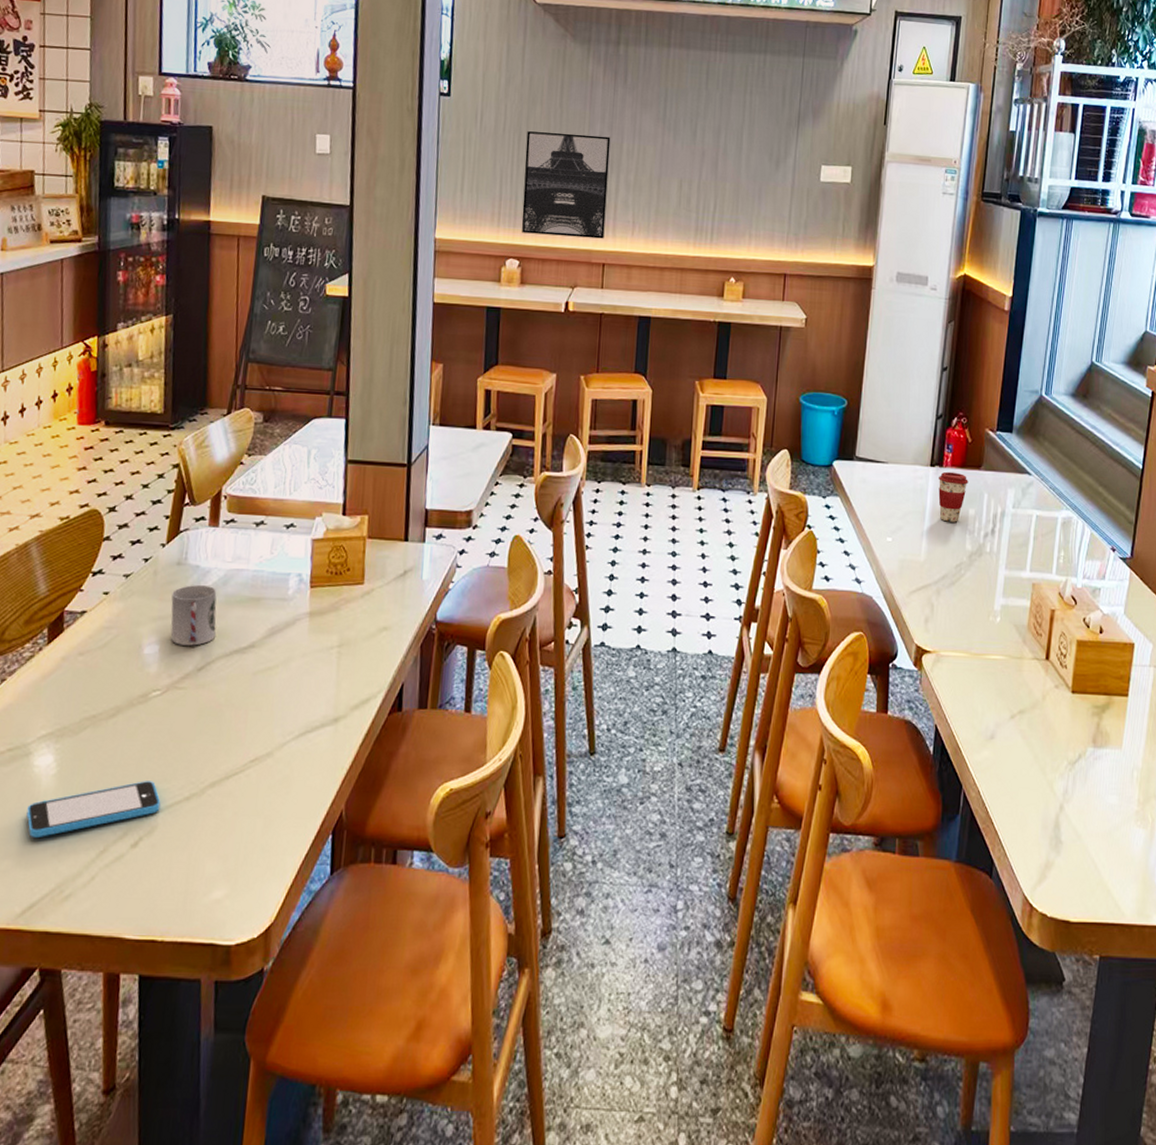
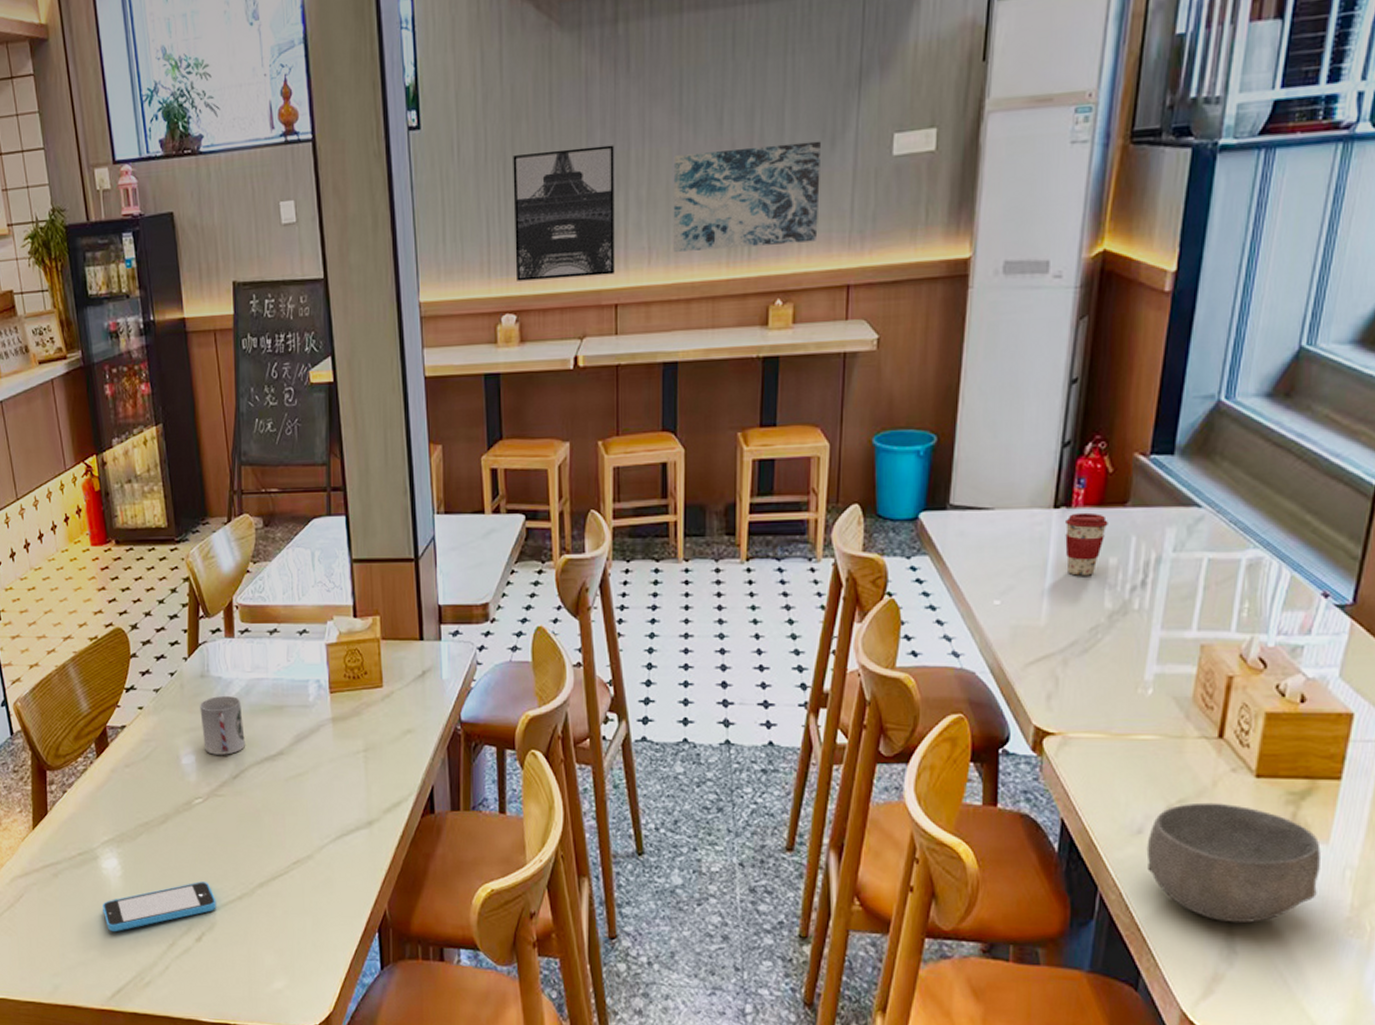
wall art: none [652,154,770,237] -> present [673,141,822,252]
bowl: none [997,713,1116,817] -> present [1146,802,1321,924]

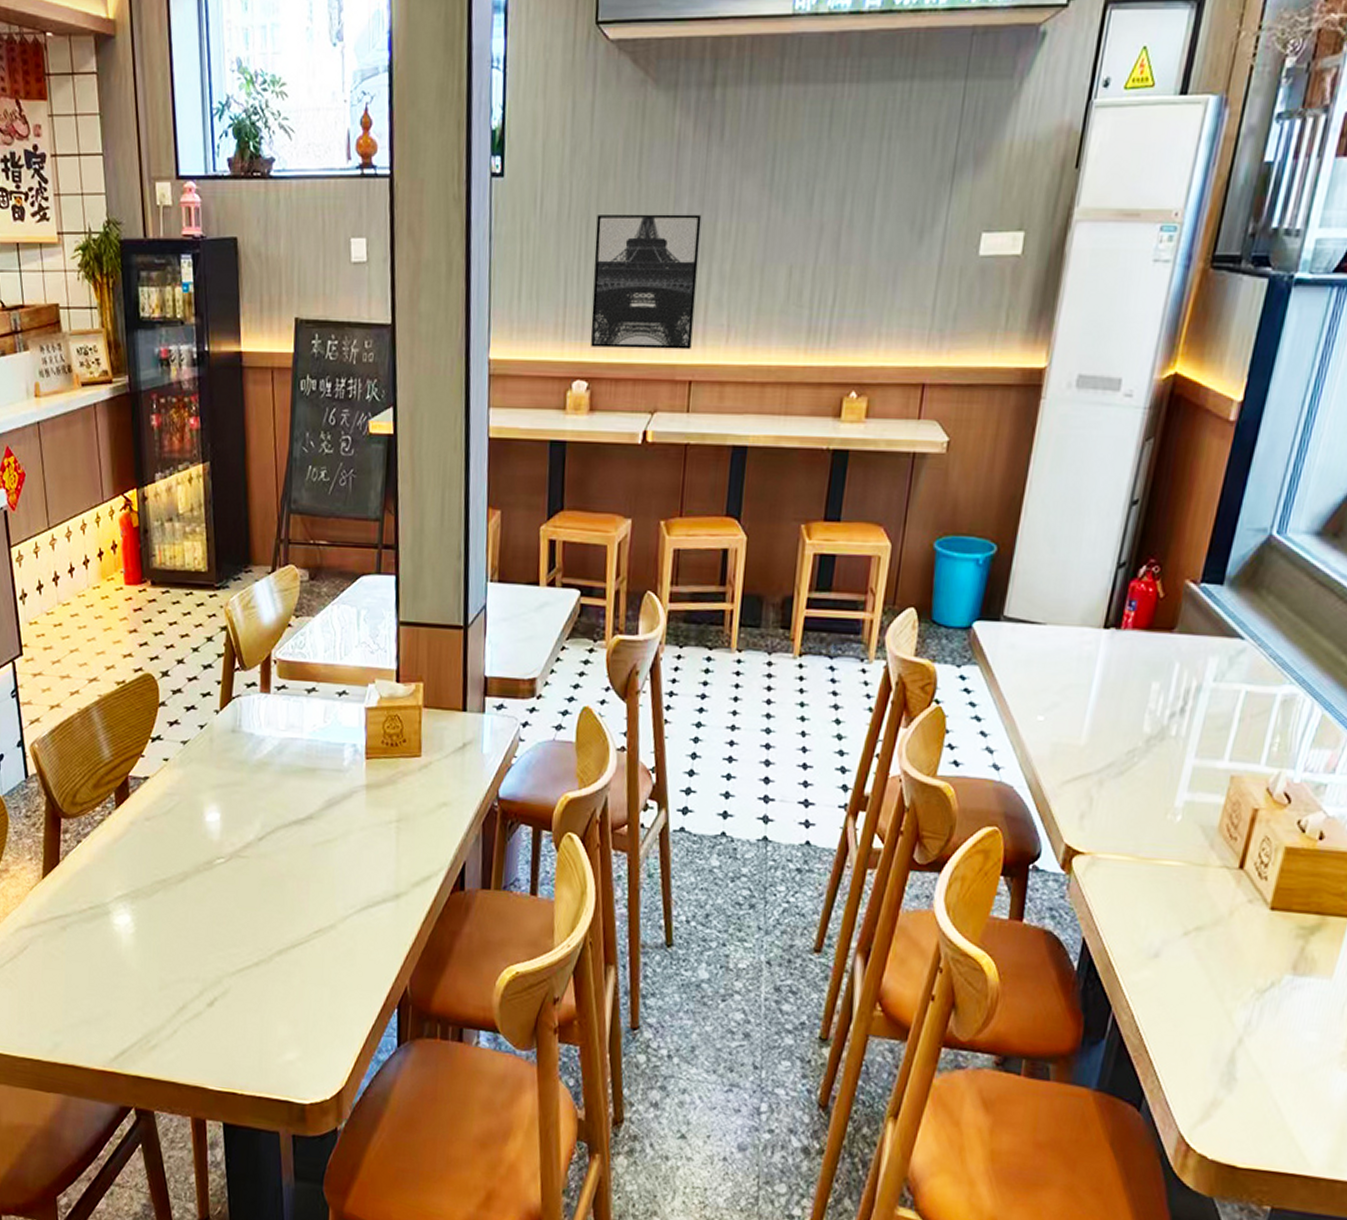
smartphone: present [103,882,217,932] -> none [111,945,232,992]
cup: present [200,696,245,755] -> none [228,753,274,815]
wall art: present [673,141,822,252] -> none [752,232,910,336]
coffee cup: present [1065,512,1108,576] -> none [1111,635,1155,699]
bowl: present [1146,802,1321,924] -> none [1160,930,1324,1052]

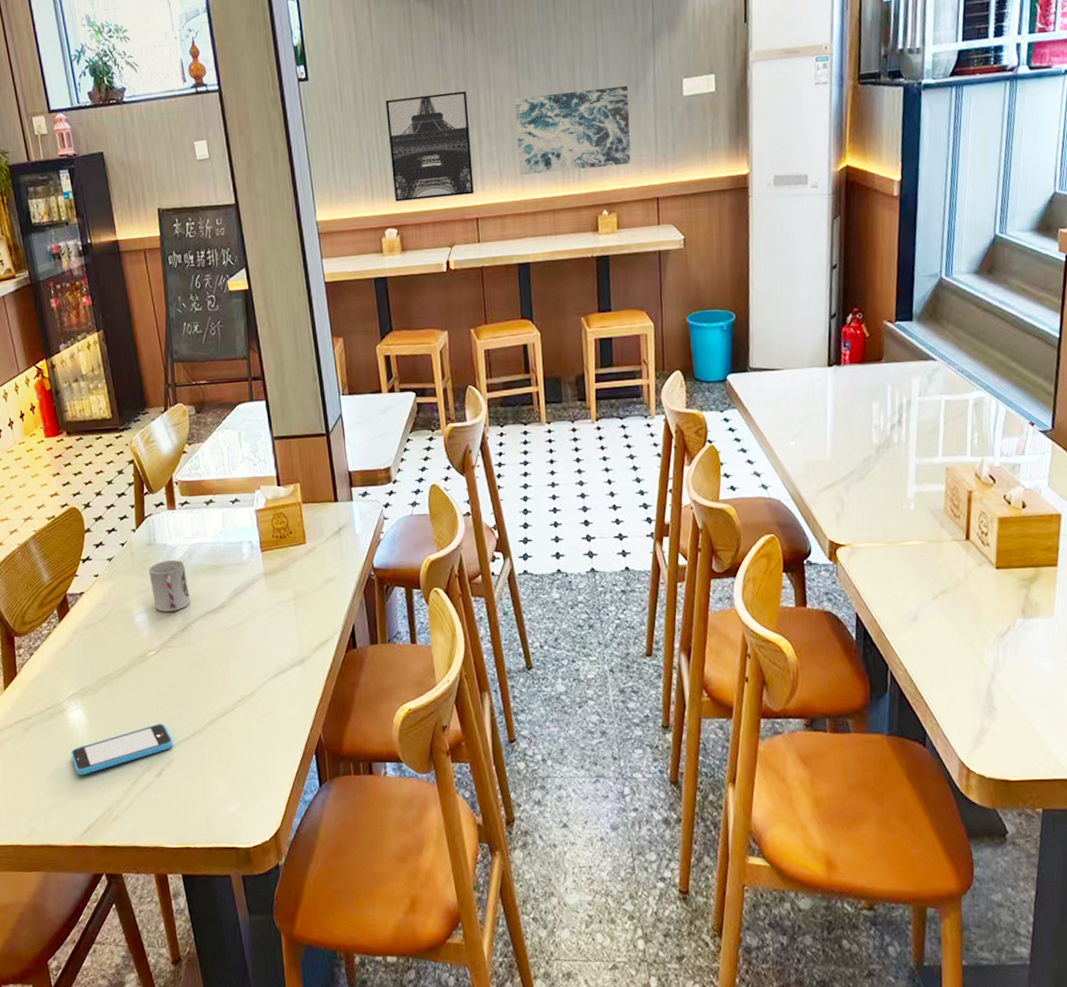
smartphone: none [111,945,232,992] -> present [71,724,173,776]
cup: none [228,753,274,815] -> present [149,560,190,612]
wall art: none [752,232,910,336] -> present [514,85,631,175]

